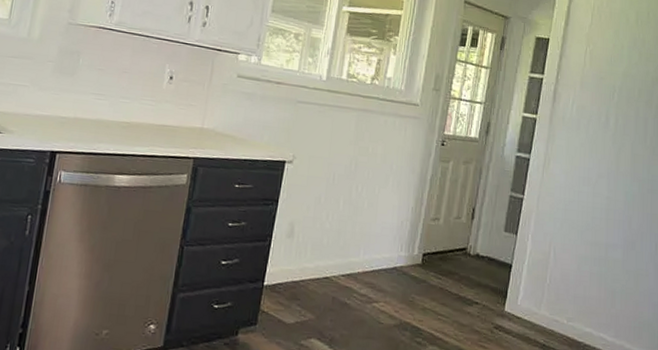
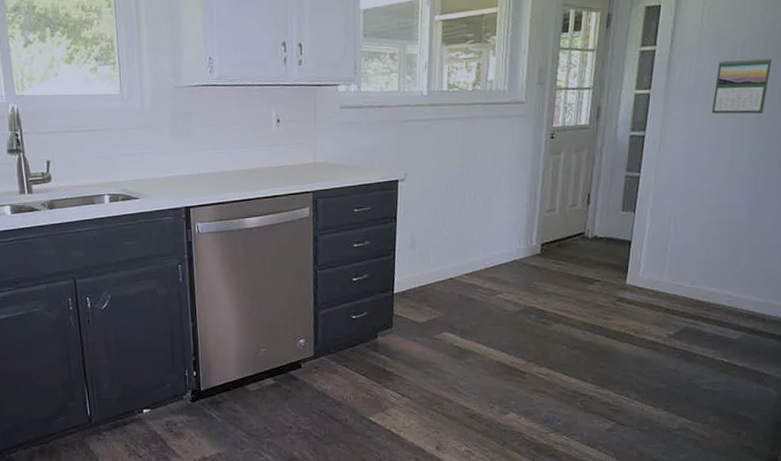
calendar: none [591,100,645,156] -> present [711,57,772,114]

